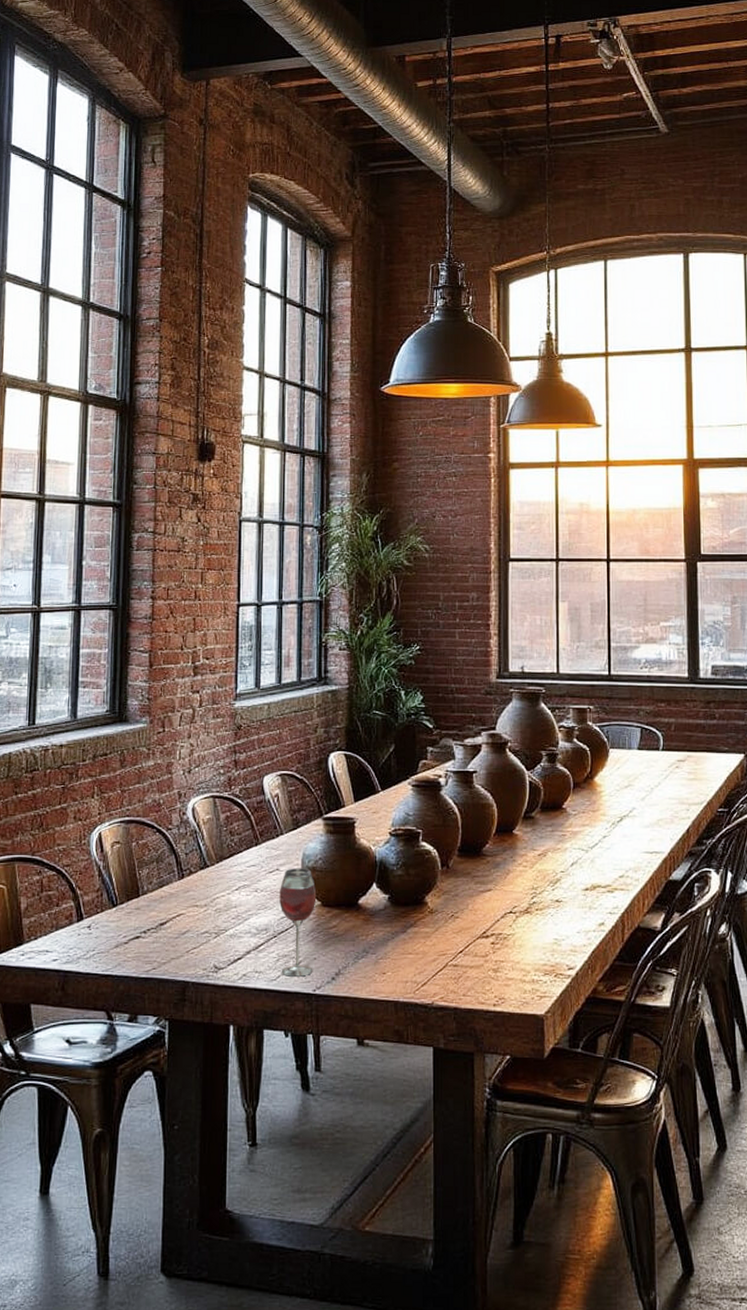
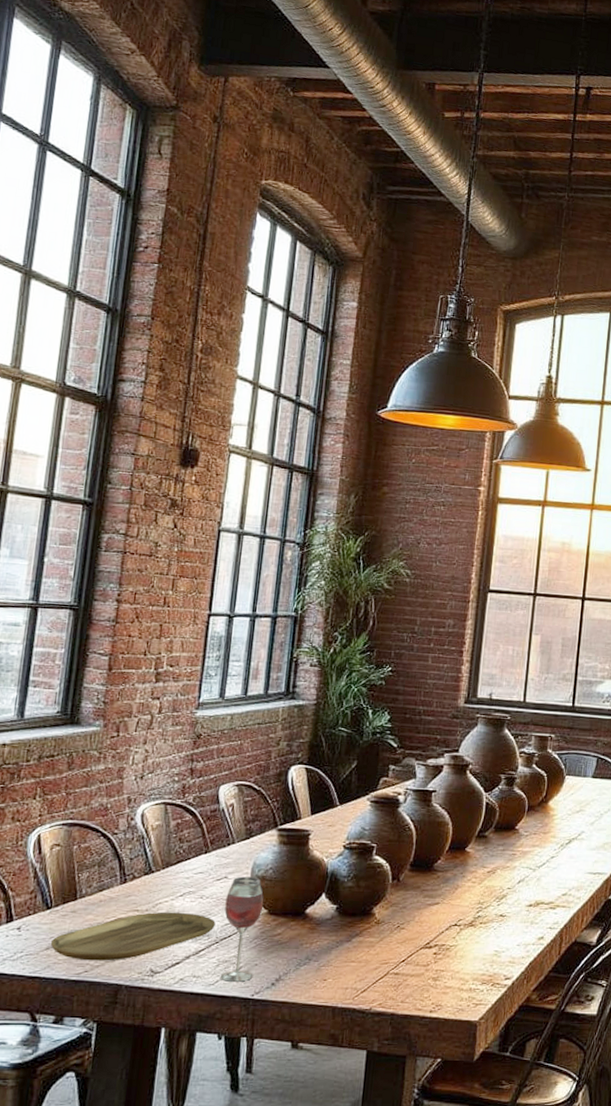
placemat: none [119,906,272,958] -> present [50,912,216,961]

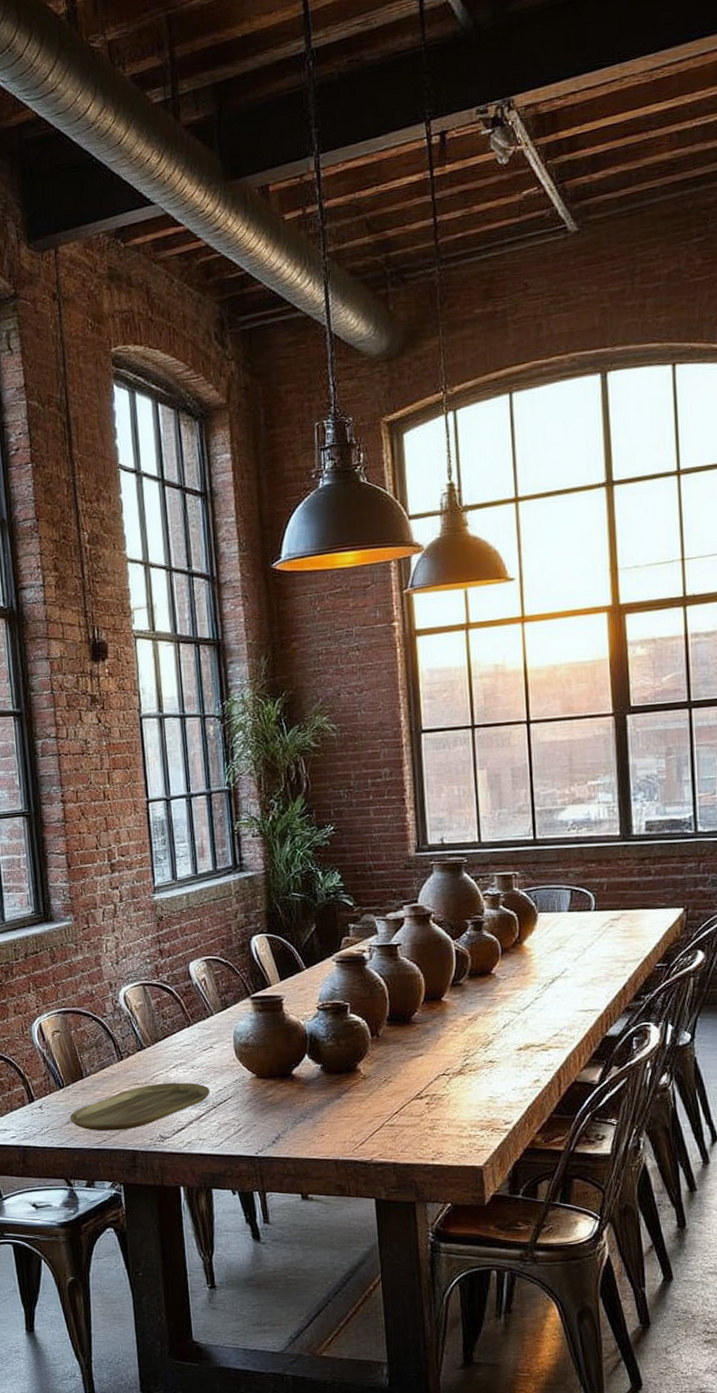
wineglass: present [221,876,264,982] -> none [215,1044,254,1142]

